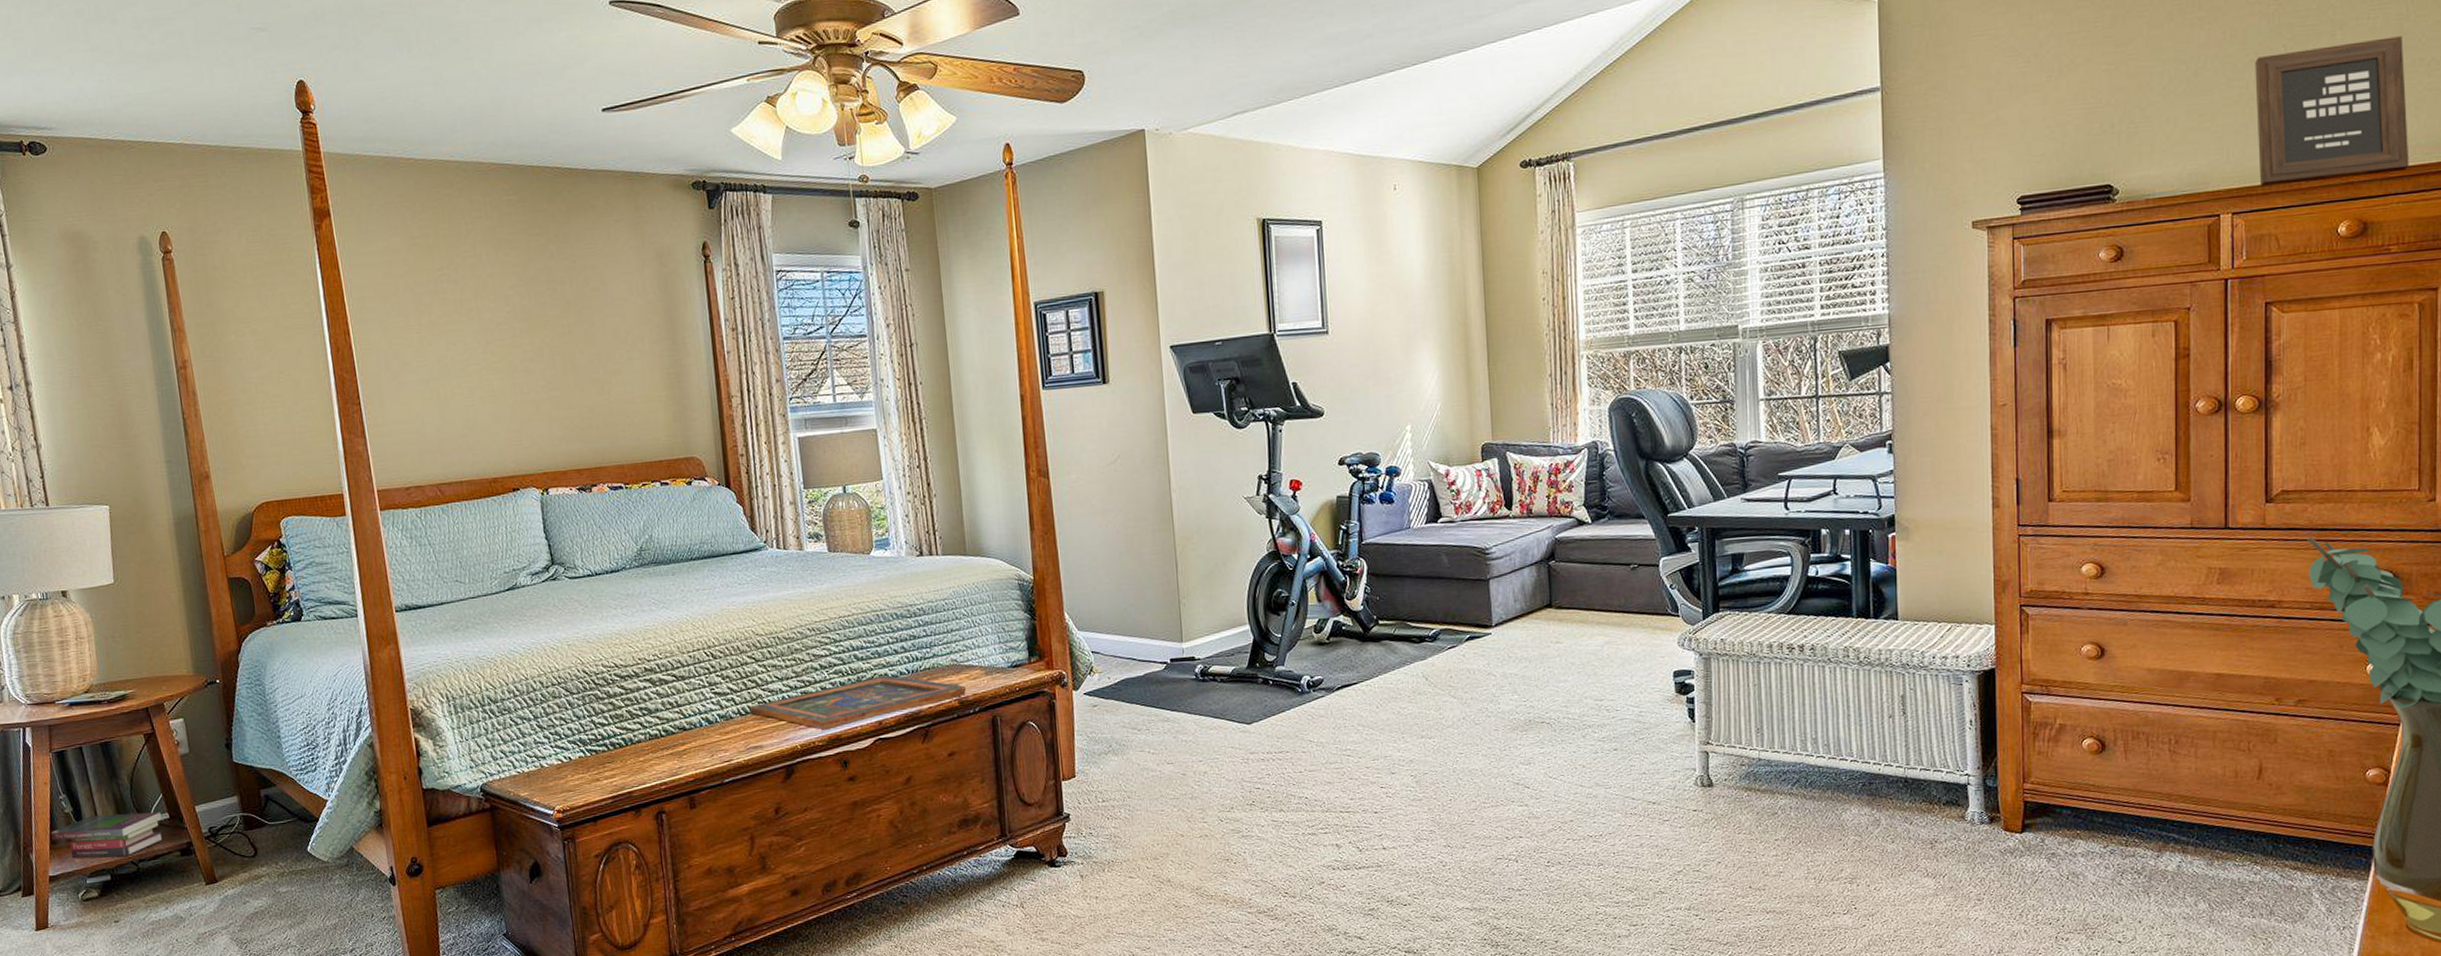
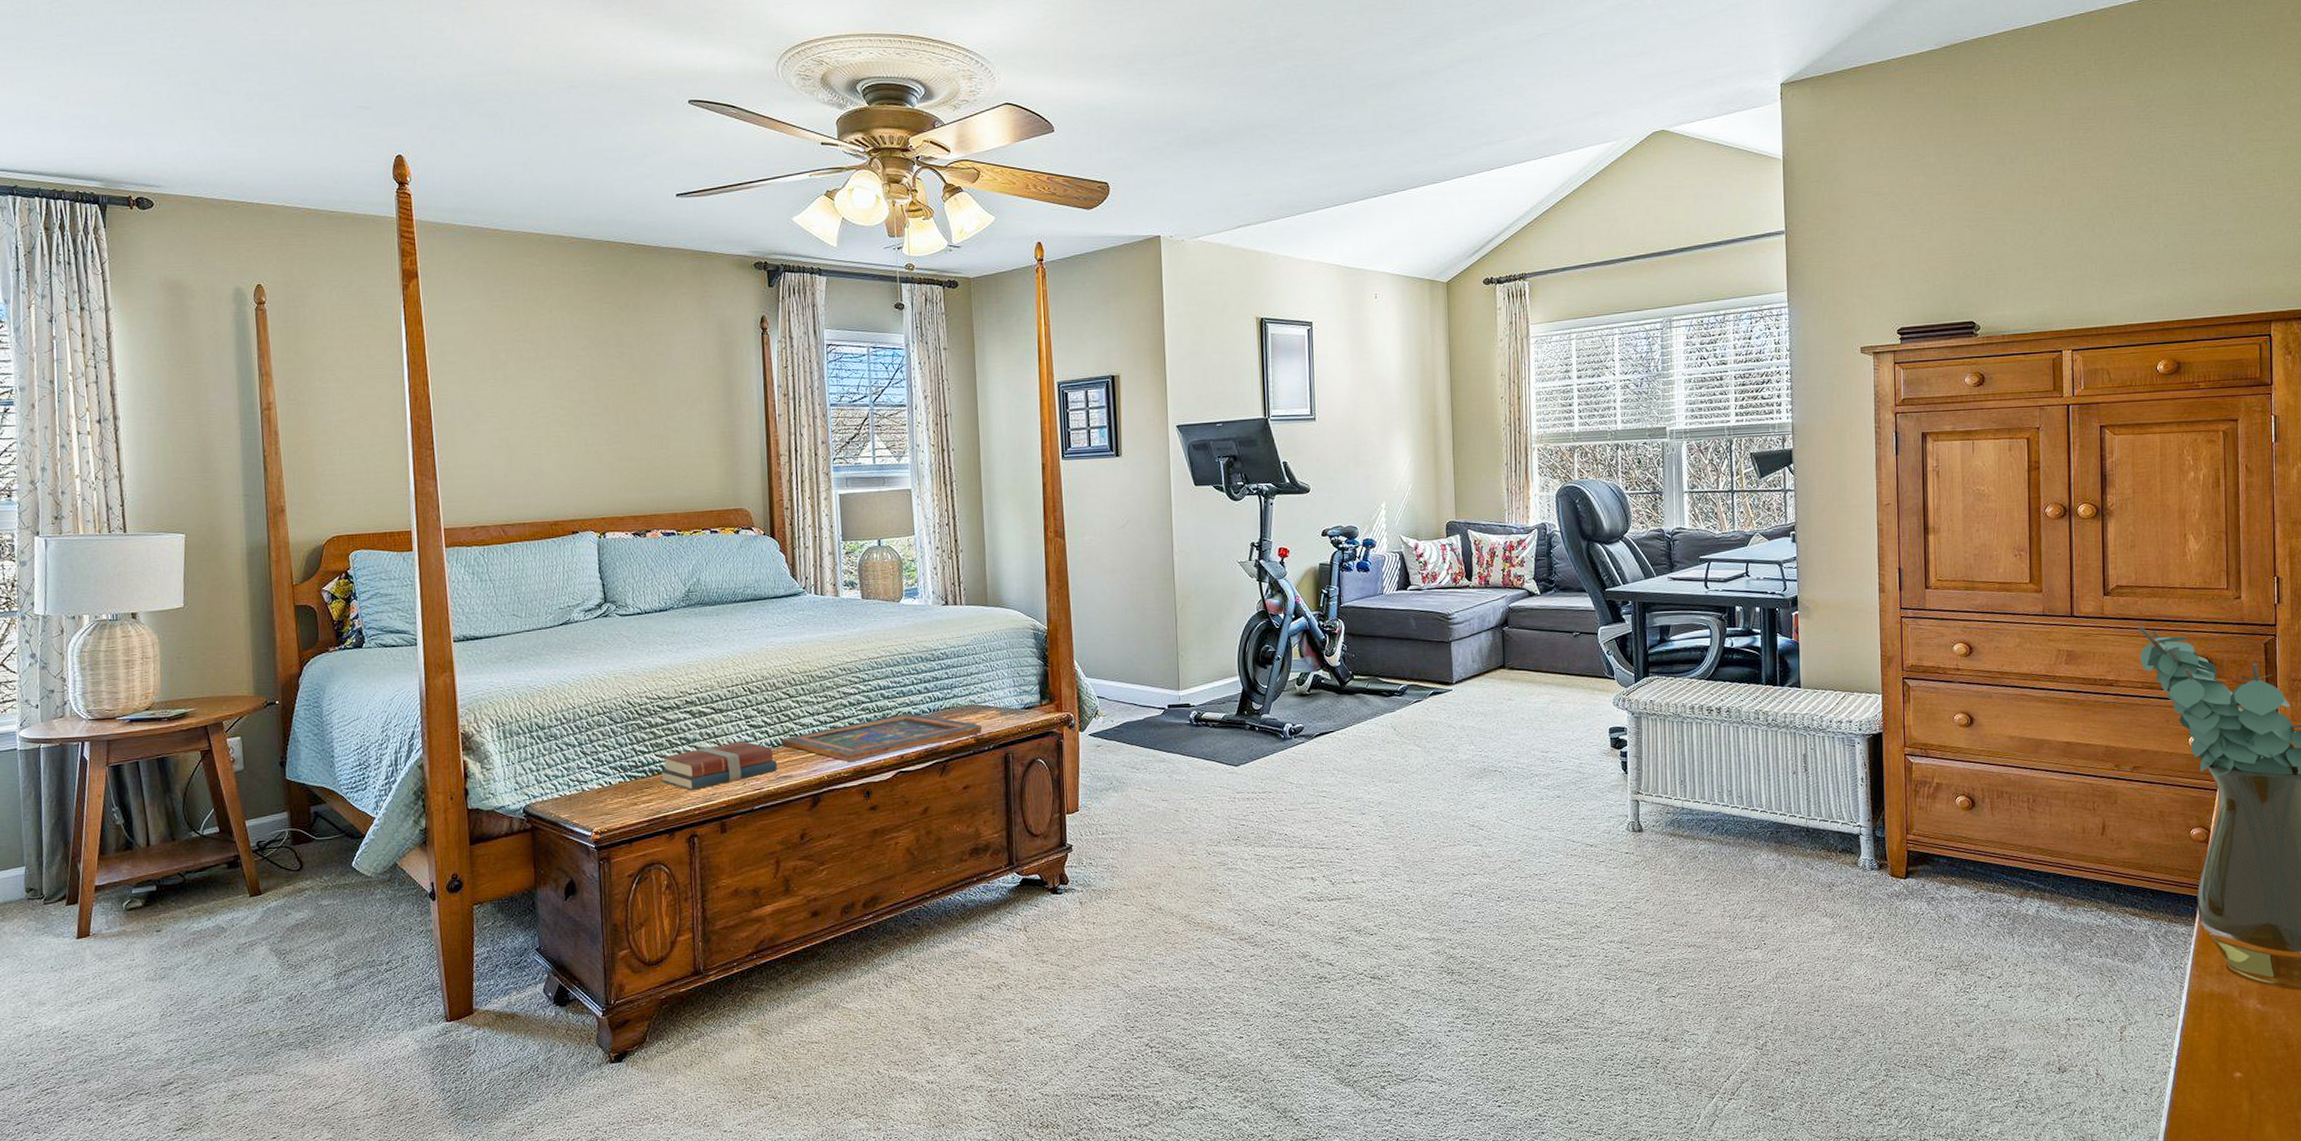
books: present [51,812,163,859] -> none [100,825,212,869]
books: none [622,709,746,764] -> present [660,740,777,790]
picture frame: present [2255,36,2410,187] -> none [2088,210,2213,329]

